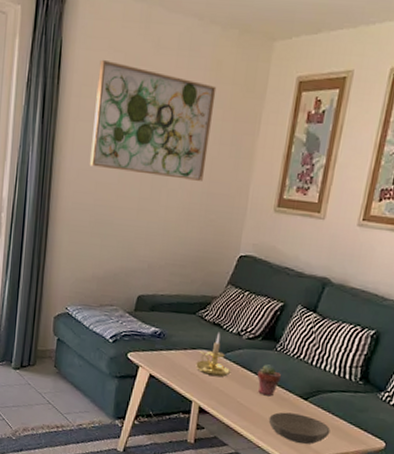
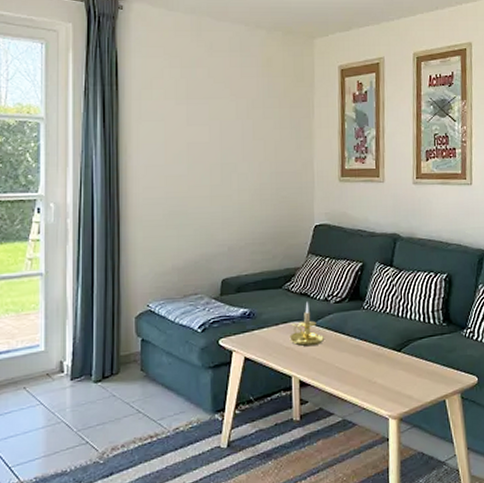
wall art: present [89,59,217,181] -> none [156,65,270,164]
potted succulent: present [257,364,282,397] -> none [351,324,373,356]
bowl: present [268,412,330,445] -> none [368,366,427,397]

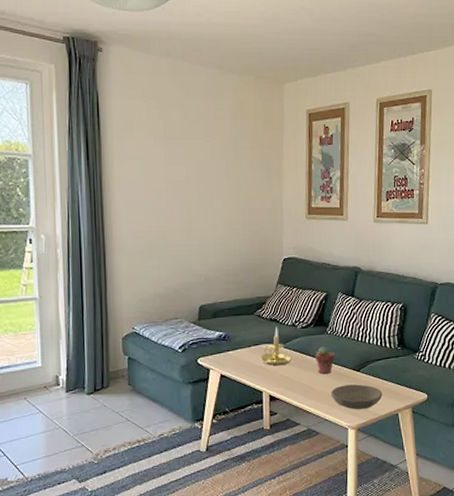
potted succulent: none [351,324,373,356] -> present [315,347,336,374]
bowl: none [368,366,427,397] -> present [331,384,383,410]

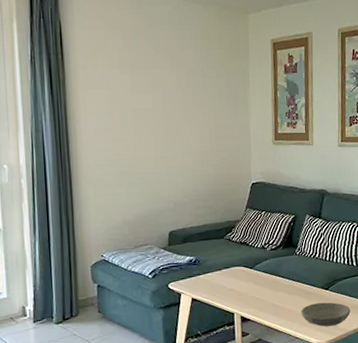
candle holder: present [261,326,292,365] -> none [231,249,263,287]
potted succulent: present [315,347,336,374] -> none [285,267,305,294]

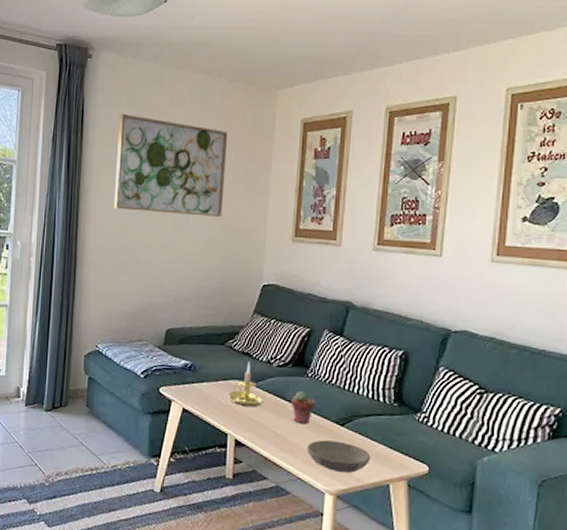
wall art: none [100,35,210,128] -> present [113,113,228,217]
candle holder: none [231,249,263,287] -> present [228,361,265,407]
potted succulent: none [285,267,305,294] -> present [291,391,316,424]

